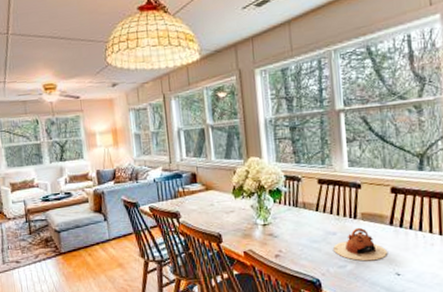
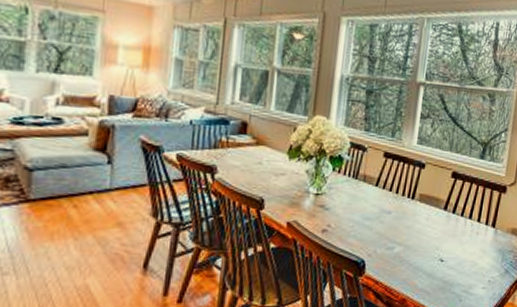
teapot: present [333,227,387,261] -> none [385,208,436,245]

